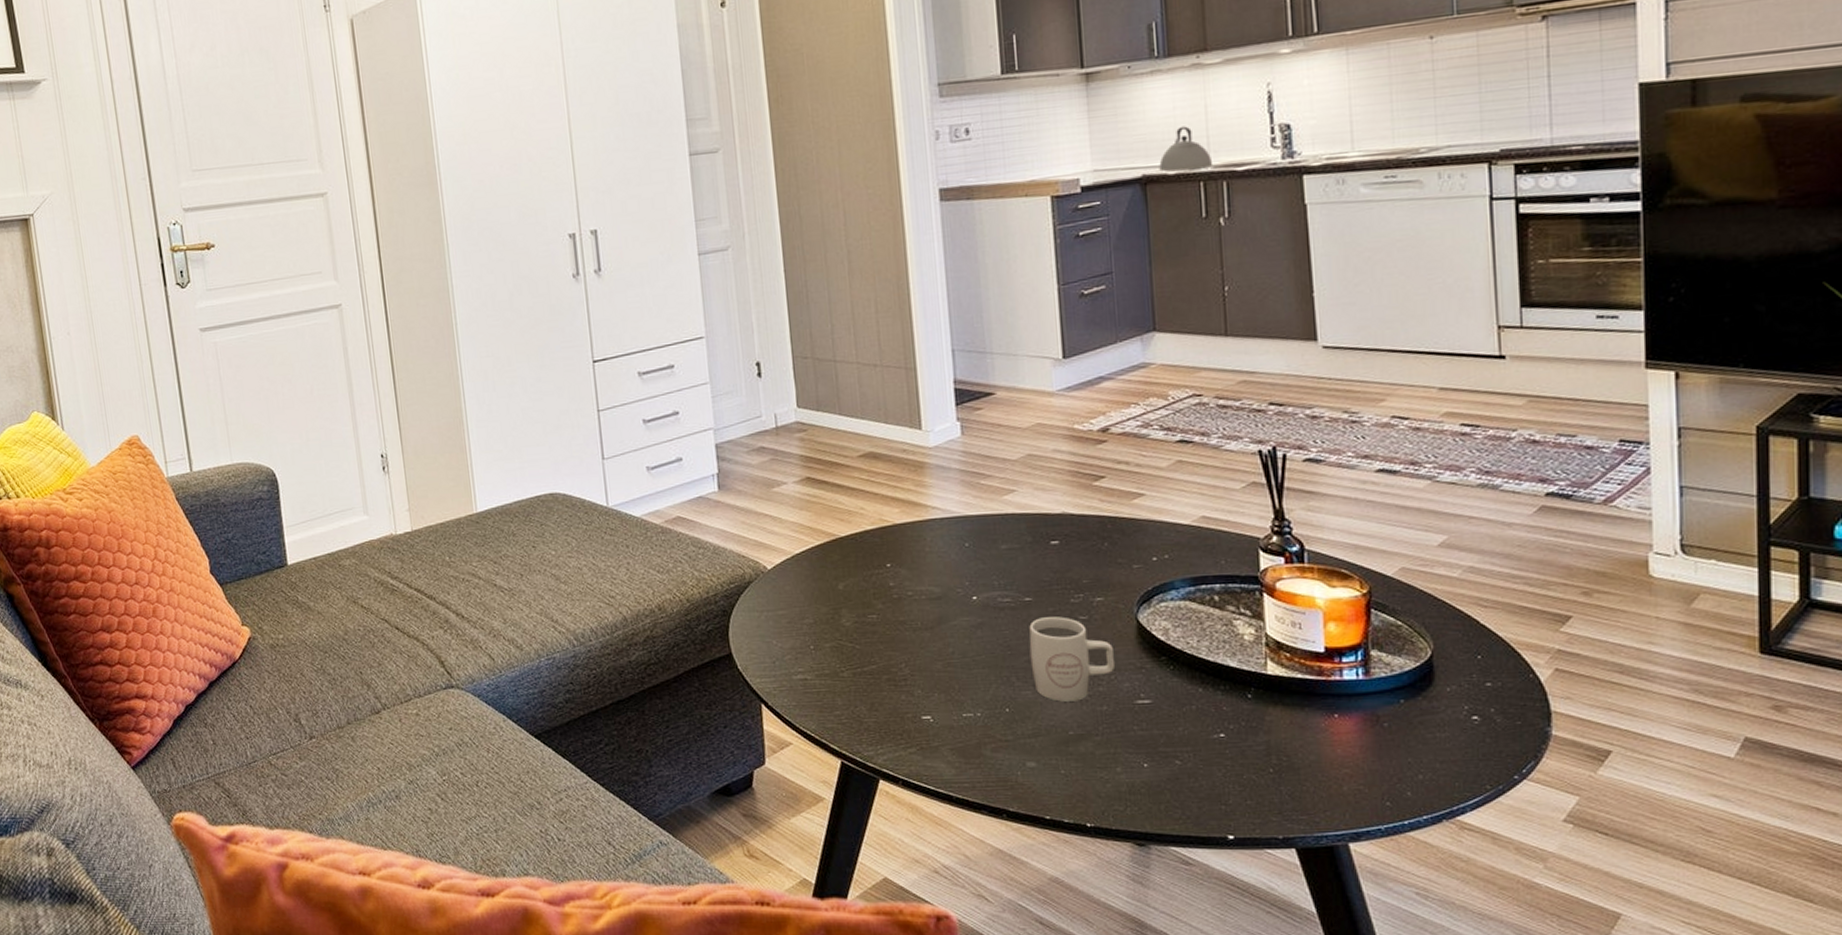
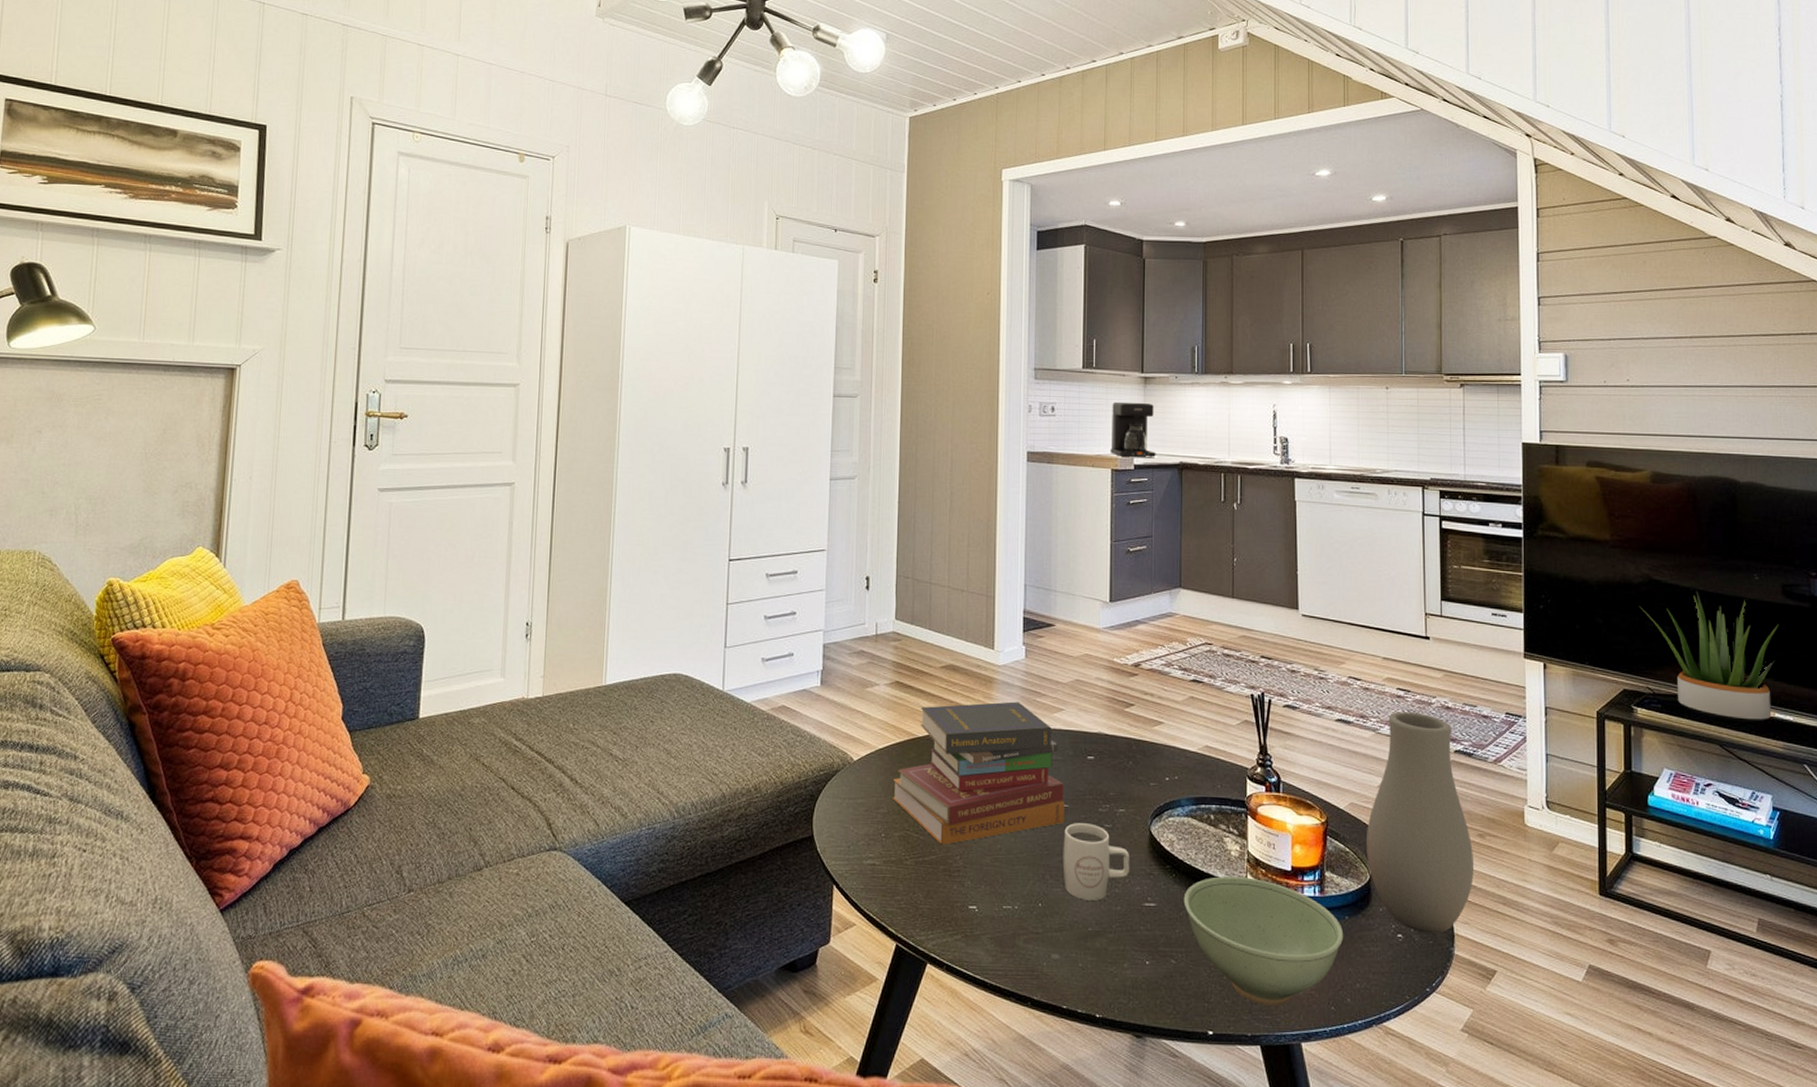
books: none [815,486,1029,653] -> present [892,701,1065,845]
coffee maker: none [1045,105,1109,180] -> present [1110,401,1156,458]
kettle: present [1159,126,1214,172] -> none [1193,428,1232,463]
bowl: none [1186,663,1399,805] -> present [1183,876,1344,1006]
vase: none [1425,451,1578,713] -> present [1367,712,1475,934]

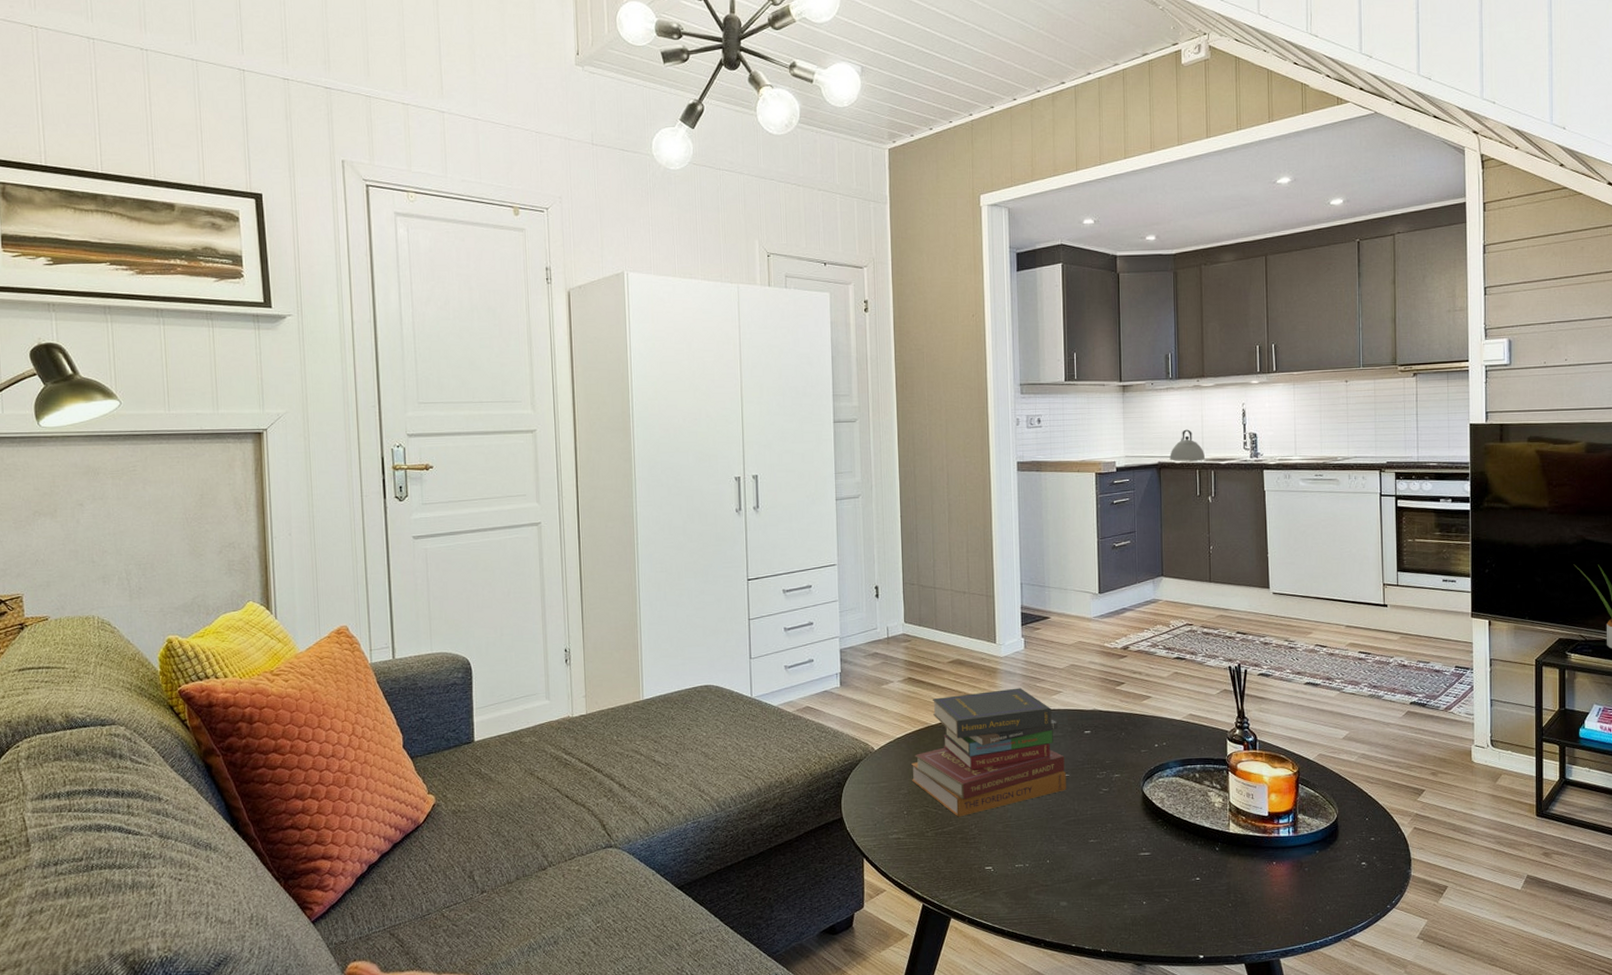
mug: present [1062,823,1130,901] -> none [1066,789,1126,855]
coffee maker: present [1110,401,1156,458] -> none [1094,409,1136,462]
bowl: present [1183,876,1344,1006] -> none [1174,824,1315,931]
kettle: none [1193,428,1232,463] -> present [1170,429,1206,461]
vase: present [1367,712,1475,934] -> none [1334,671,1428,860]

